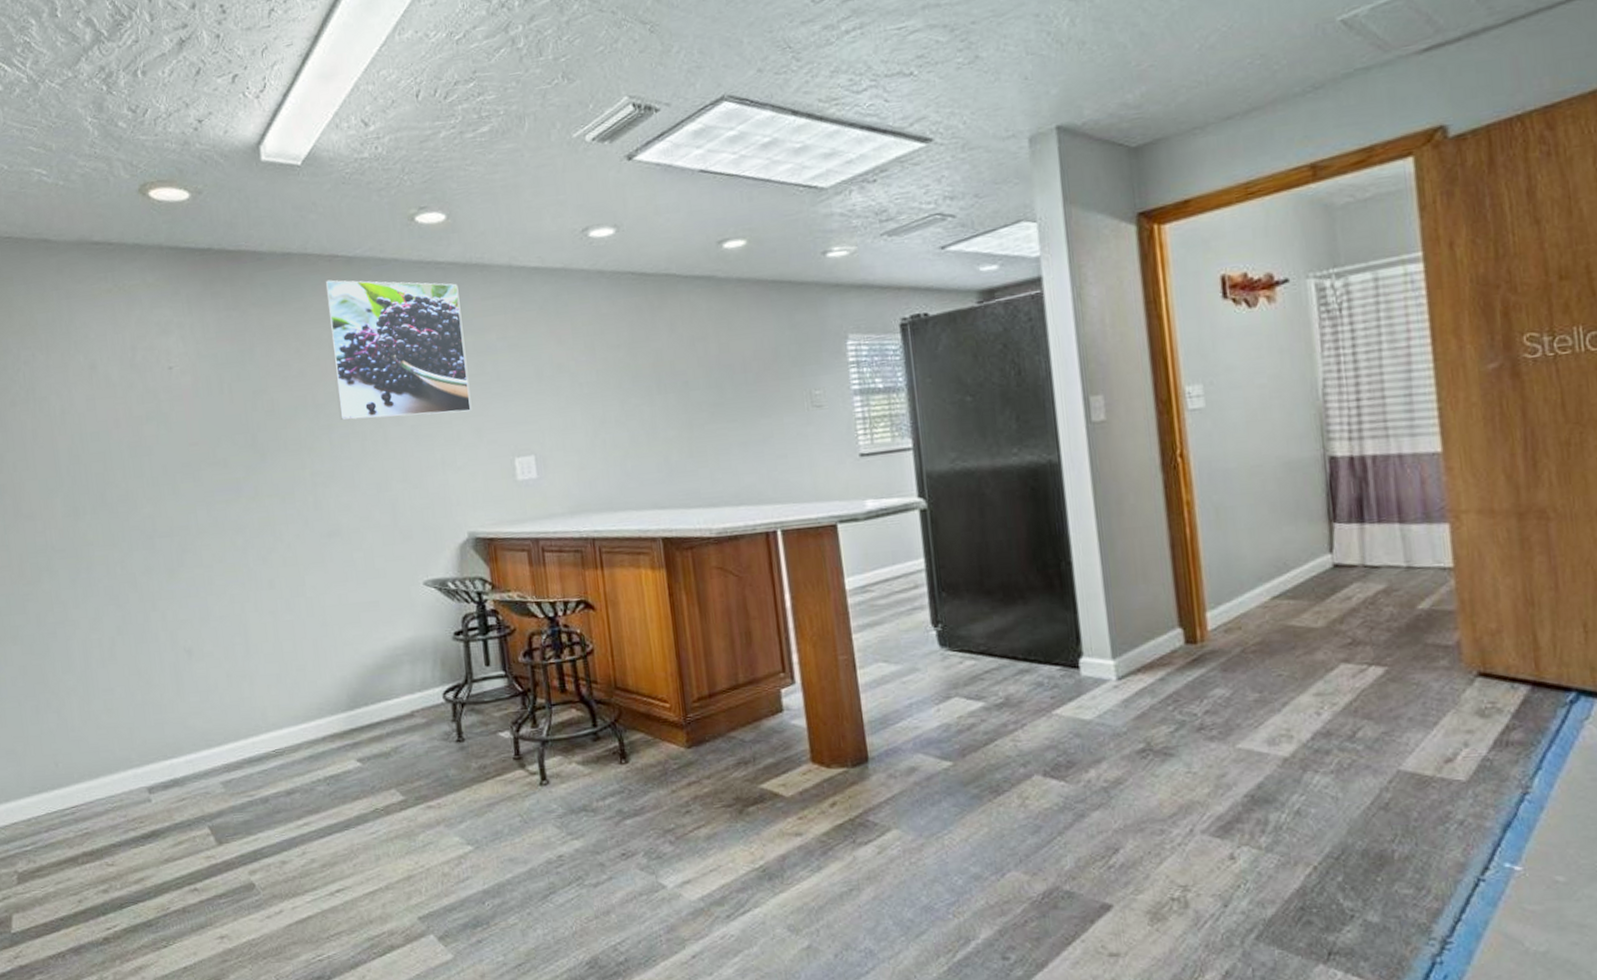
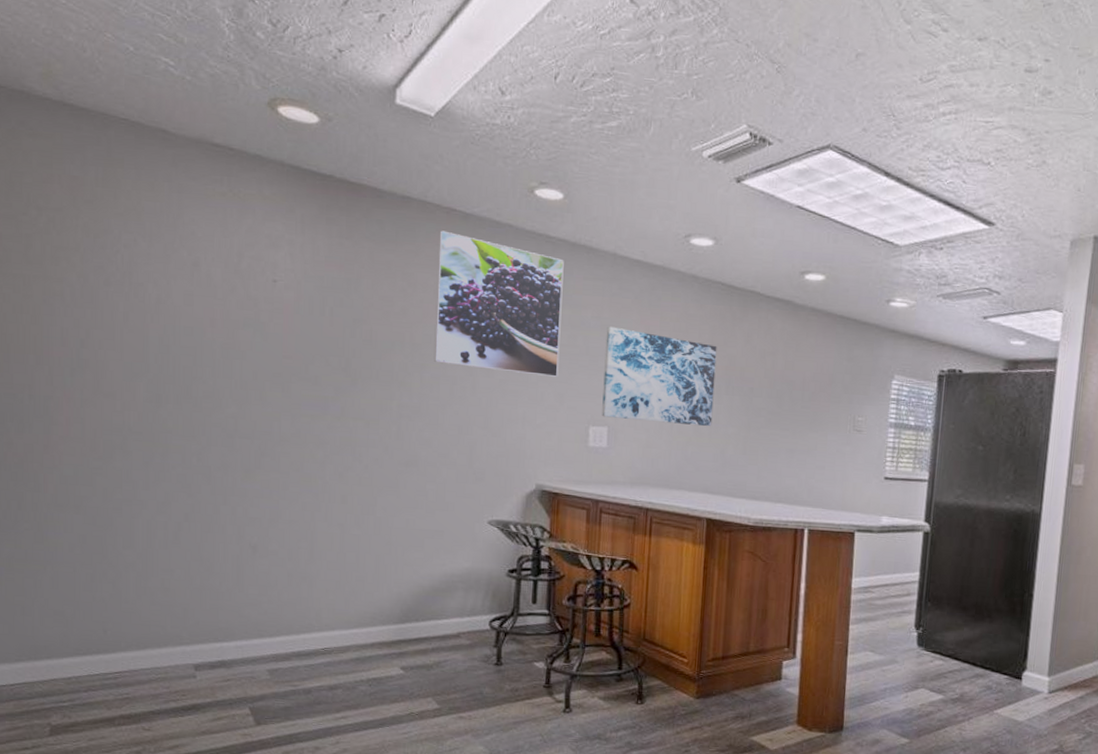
wall art: none [515,342,649,445] -> present [602,326,717,427]

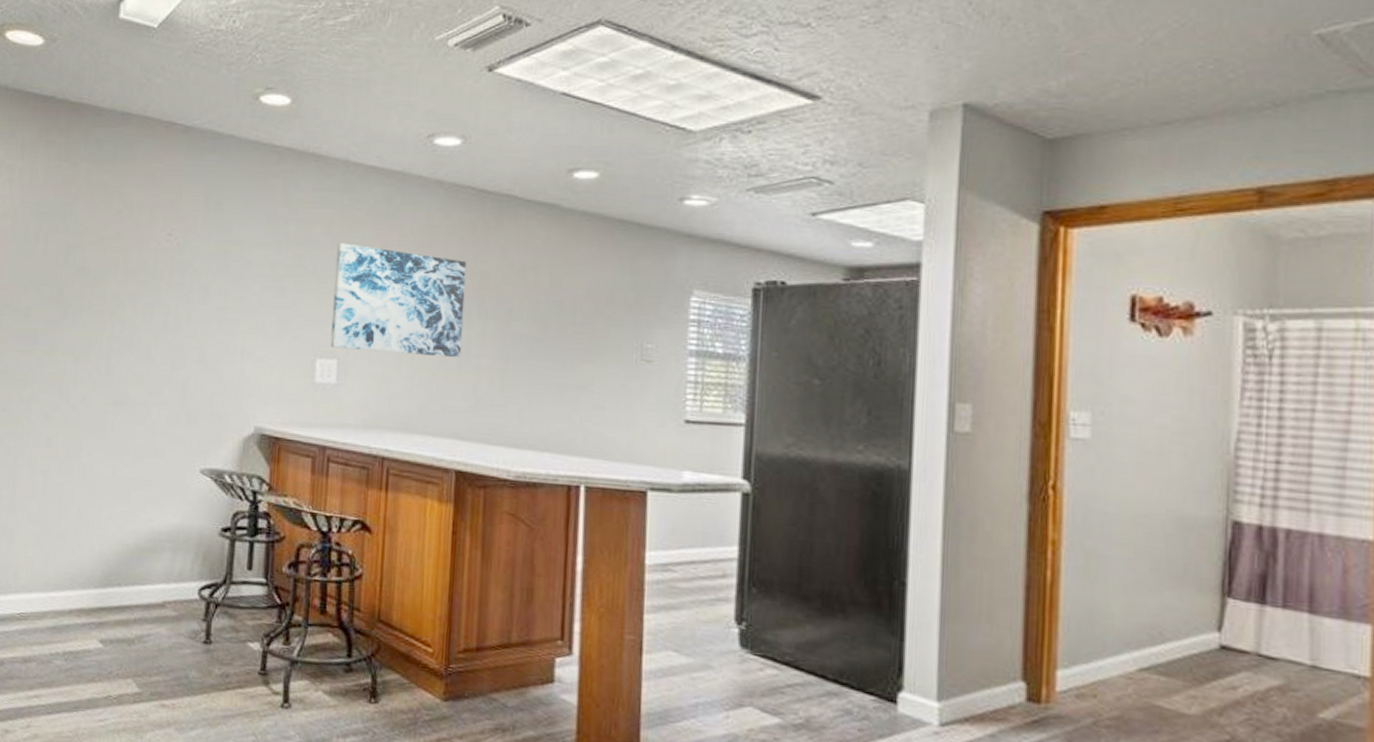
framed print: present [433,230,564,378] -> none [147,146,291,304]

